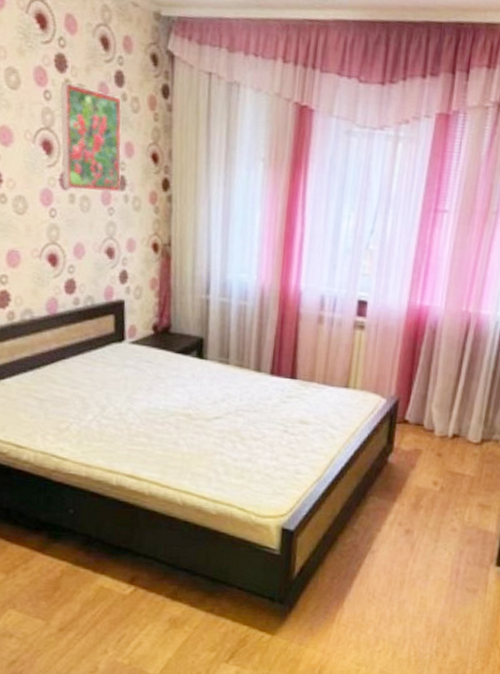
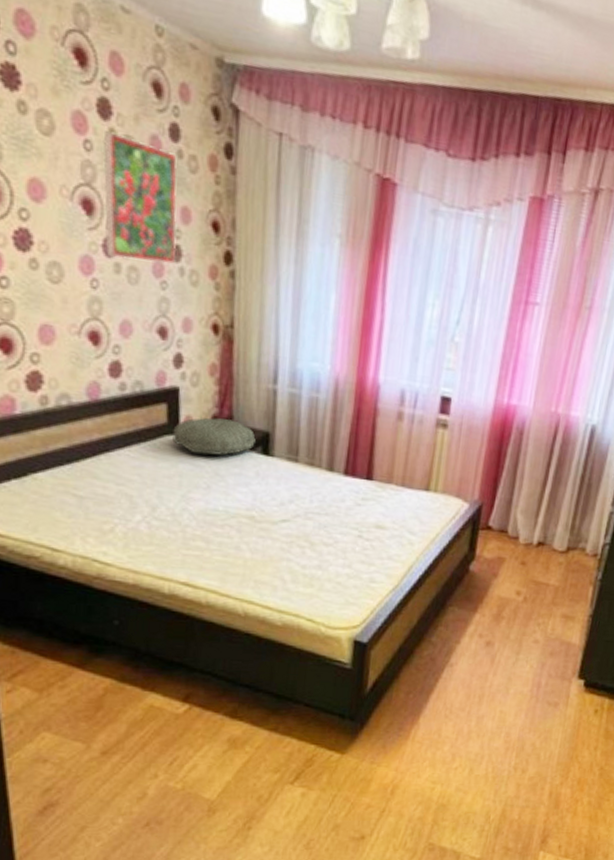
pillow: none [119,326,191,360] -> present [172,417,256,456]

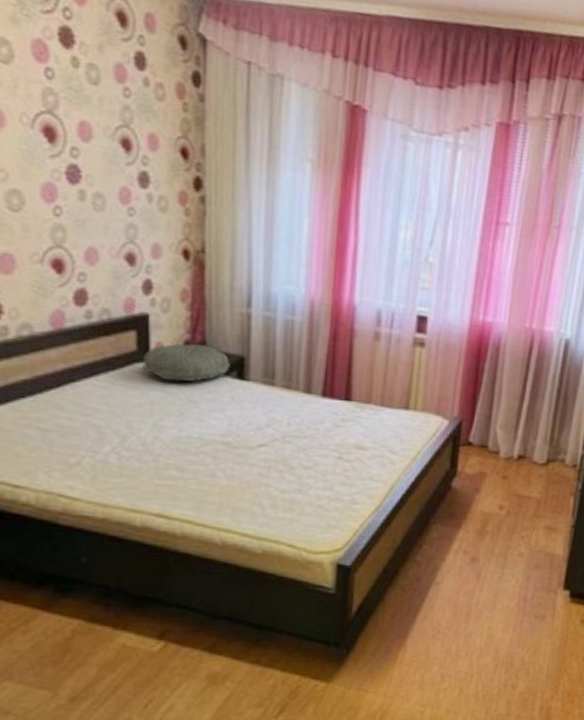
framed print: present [103,130,178,265] -> none [65,58,144,191]

